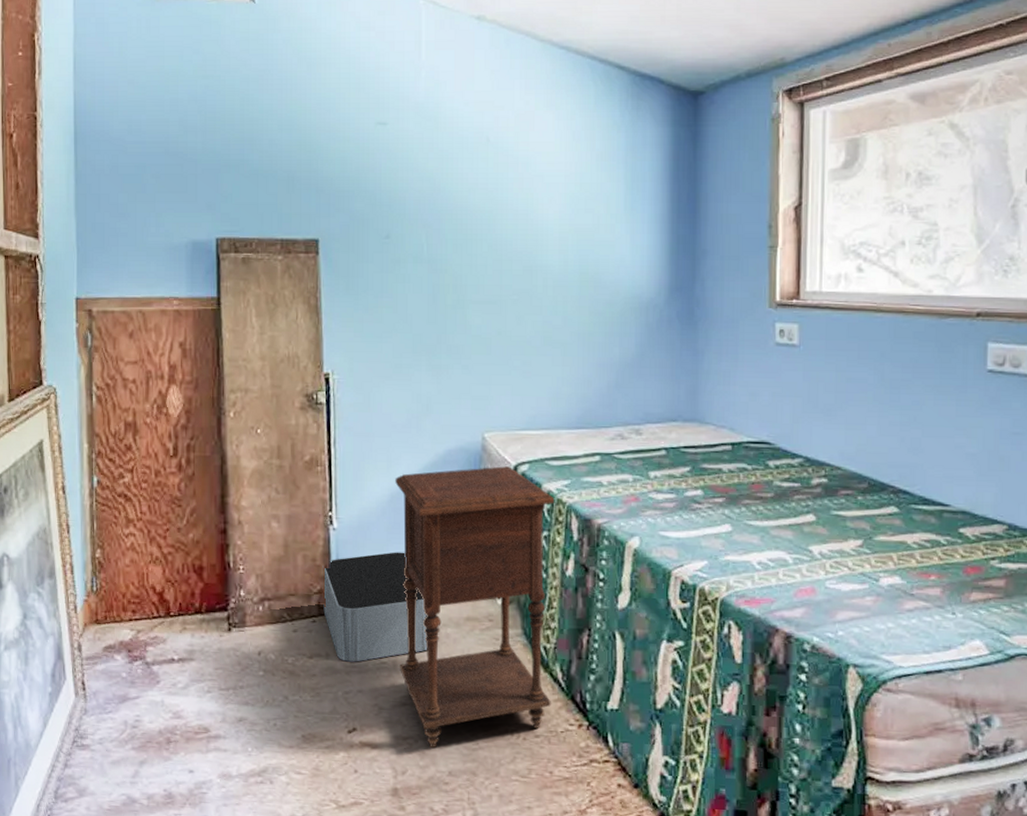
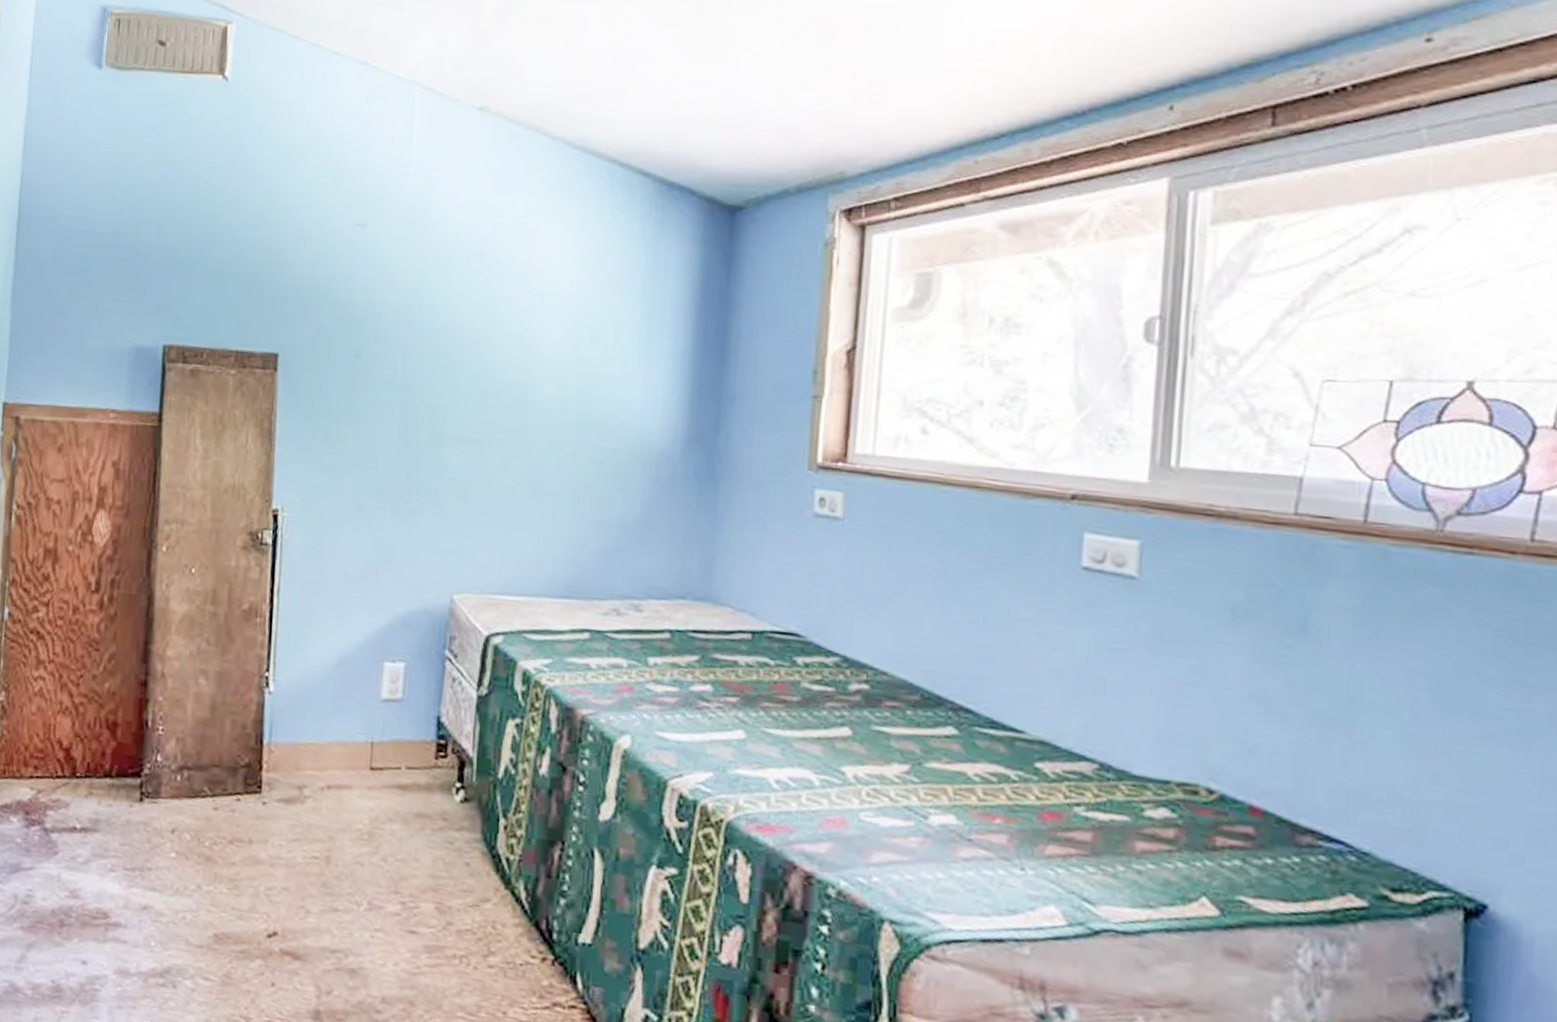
storage bin: present [322,552,428,662] -> none [250,726,370,854]
nightstand: present [395,466,555,749] -> none [333,634,532,967]

